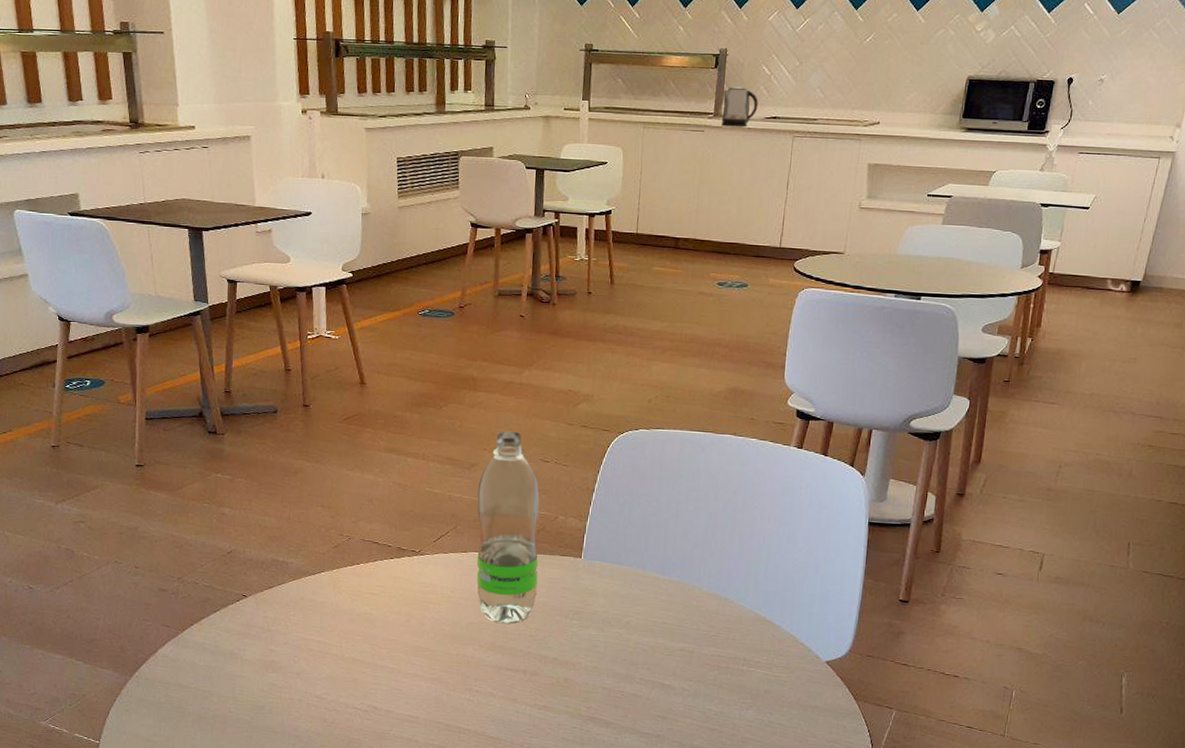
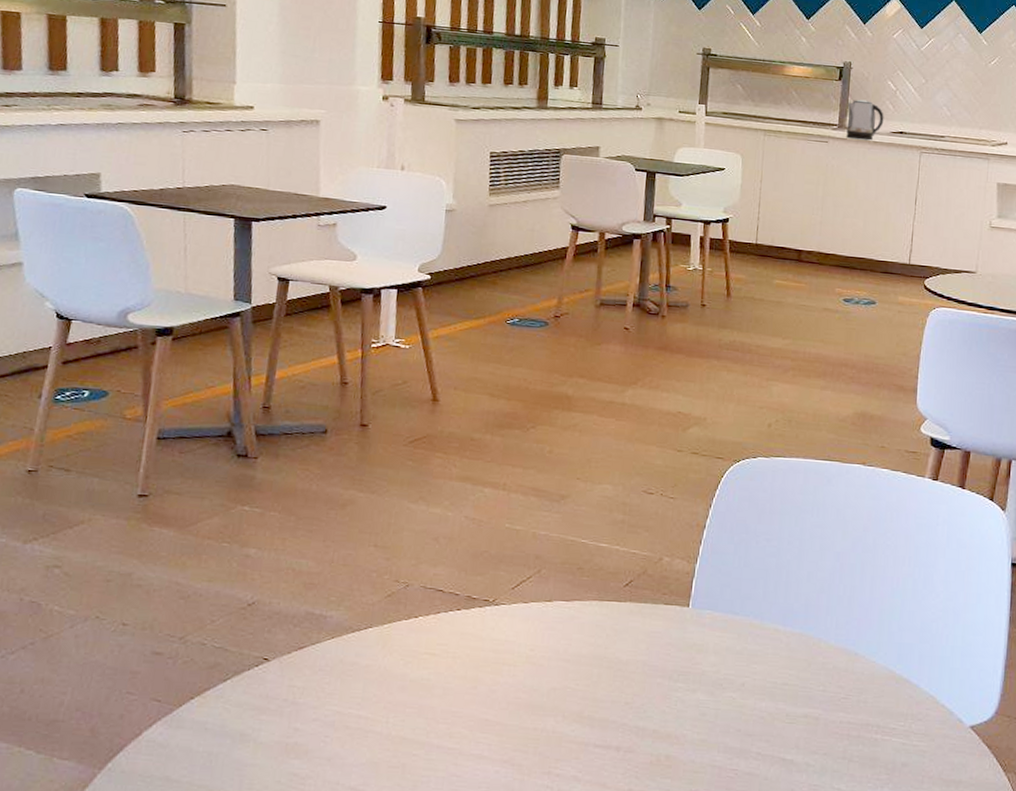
bottle: present [477,430,540,624] -> none [562,457,642,689]

